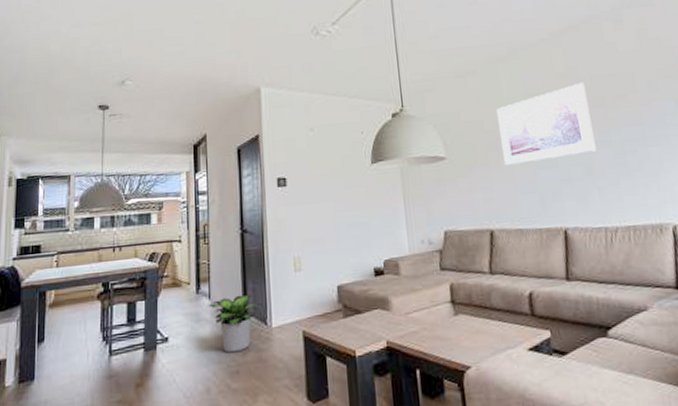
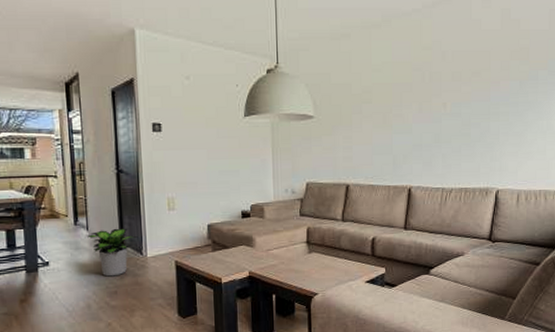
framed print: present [496,82,597,166] -> none [364,56,447,129]

